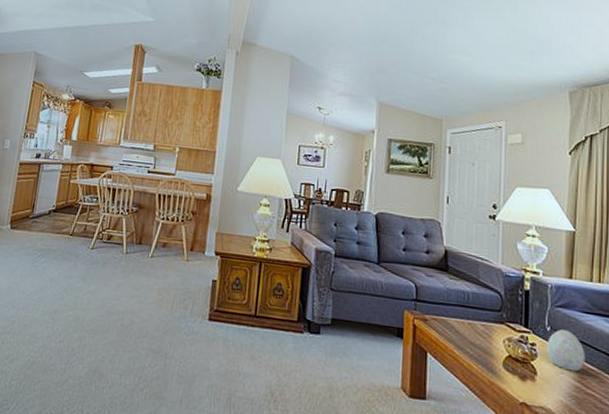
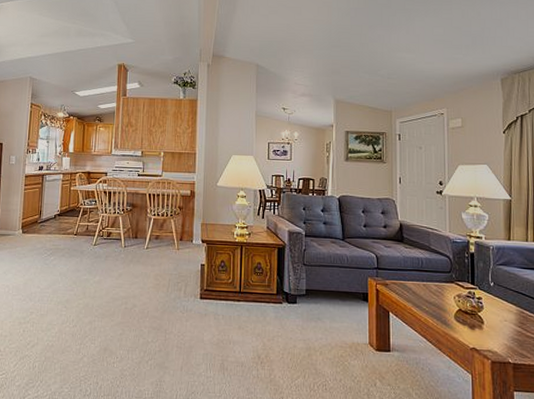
decorative egg: present [547,329,585,372] -> none [491,284,525,319]

